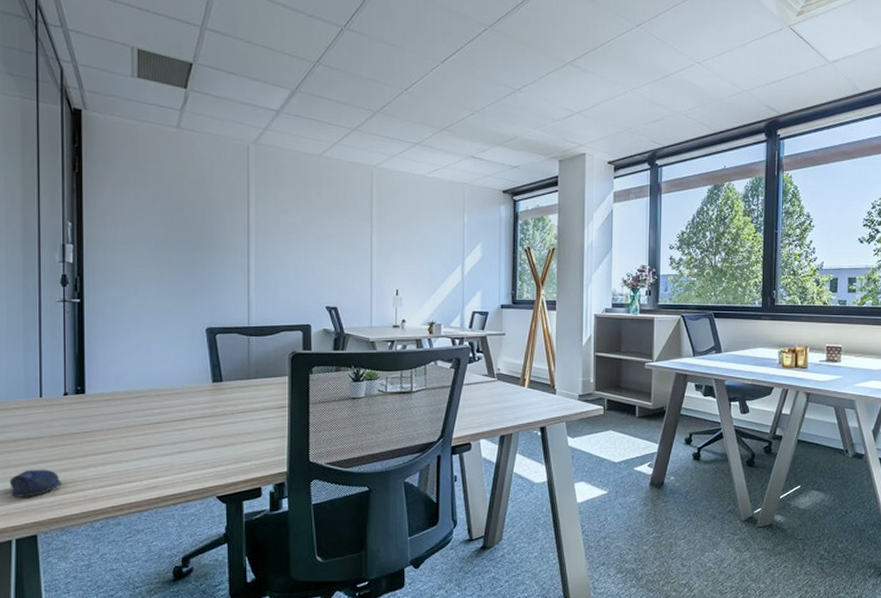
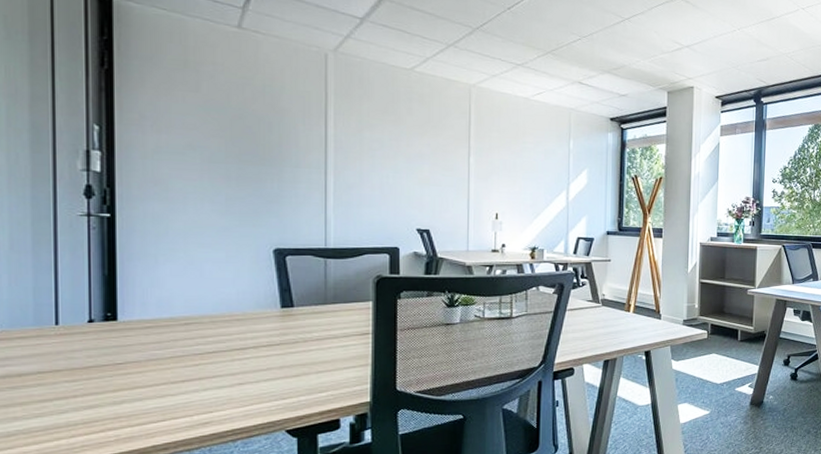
computer mouse: present [9,469,62,497] -> none [13,406,86,440]

